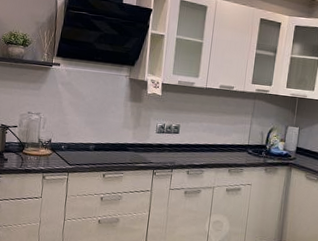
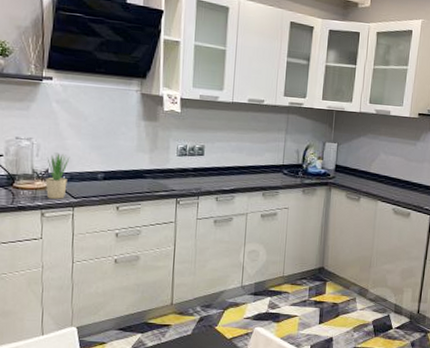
potted plant: none [48,126,69,165] -> present [45,152,70,199]

